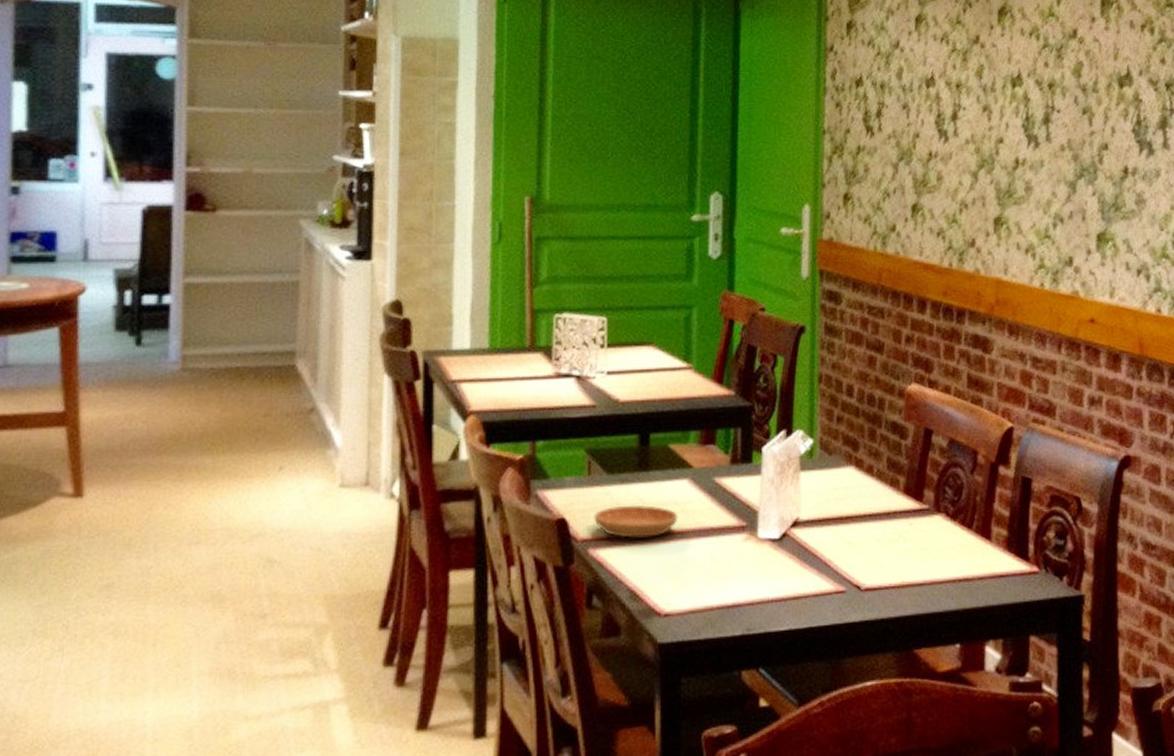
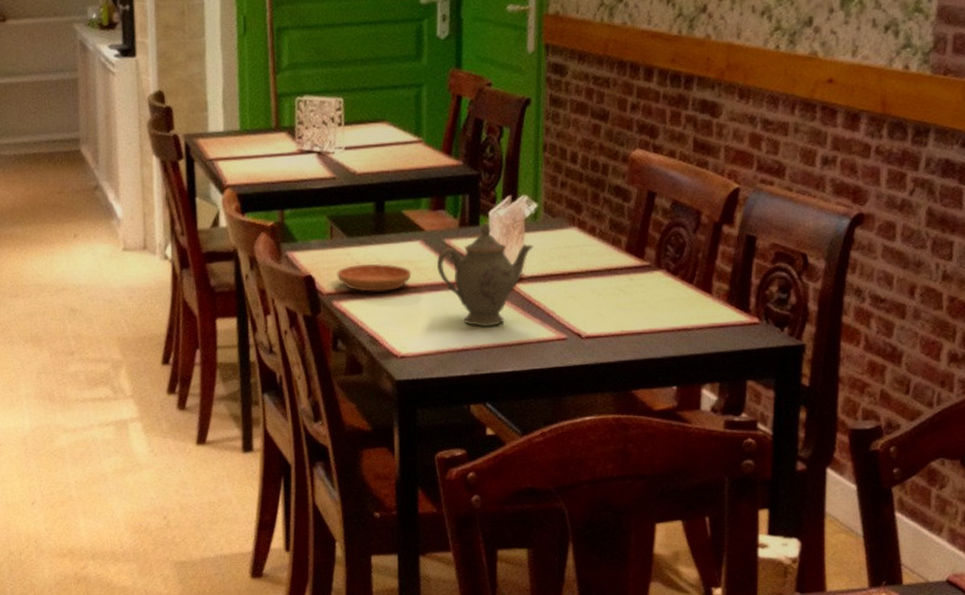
teapot: none [705,459,809,579] -> present [436,222,533,328]

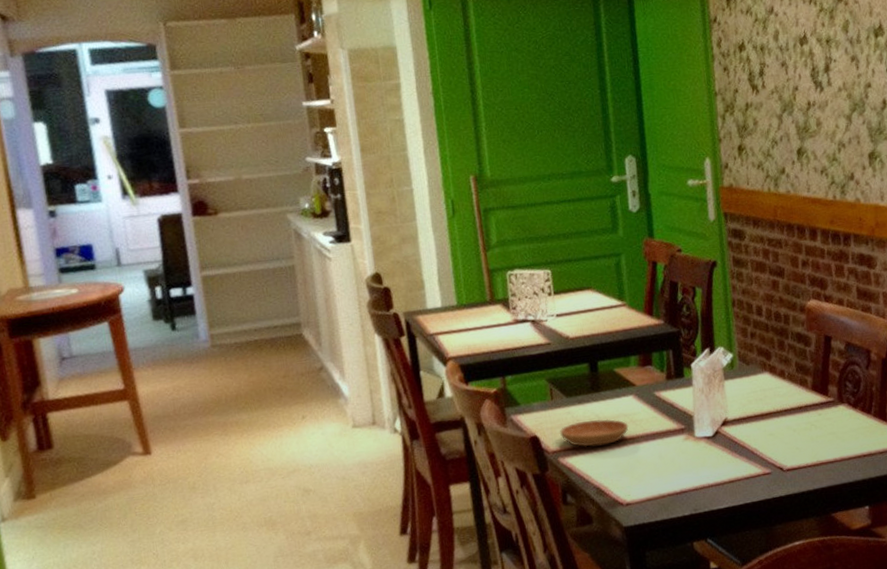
teapot: present [436,222,533,328] -> none [649,374,733,470]

